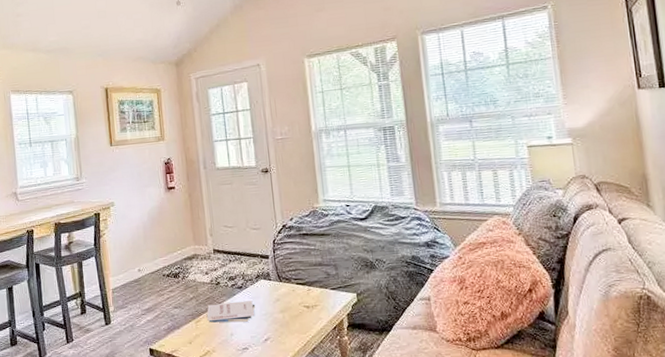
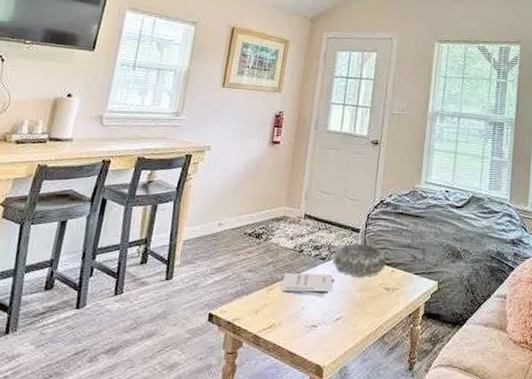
decorative bowl: none [249,268,302,300] -> present [332,243,387,277]

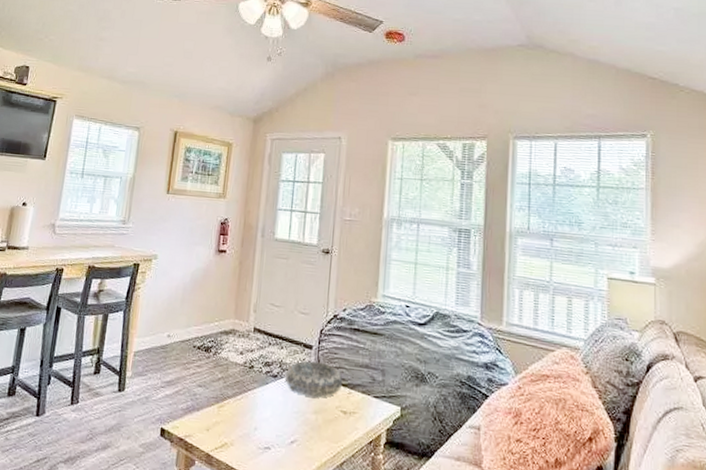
books: present [281,272,335,297] -> none [232,389,288,417]

